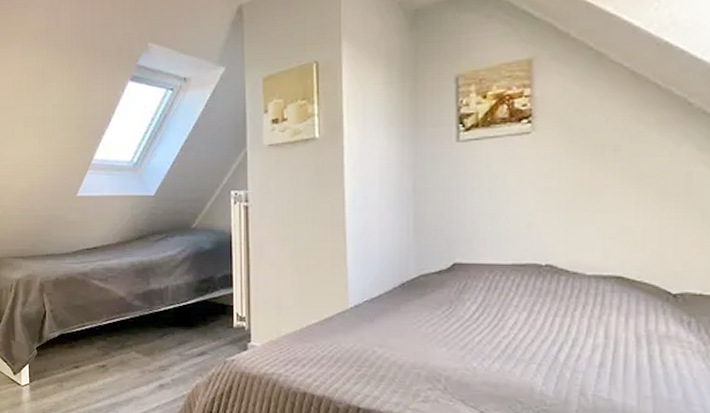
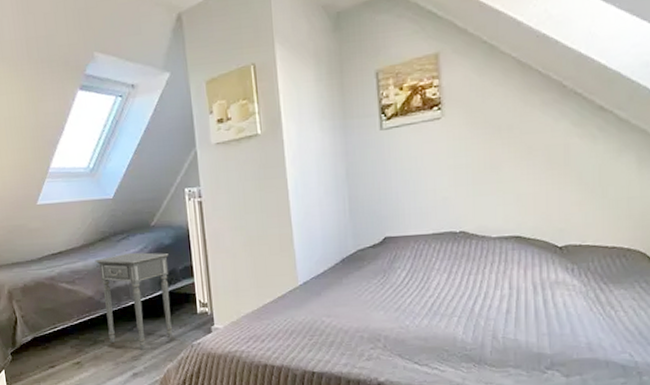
side table: none [130,255,208,360] -> present [95,252,173,350]

